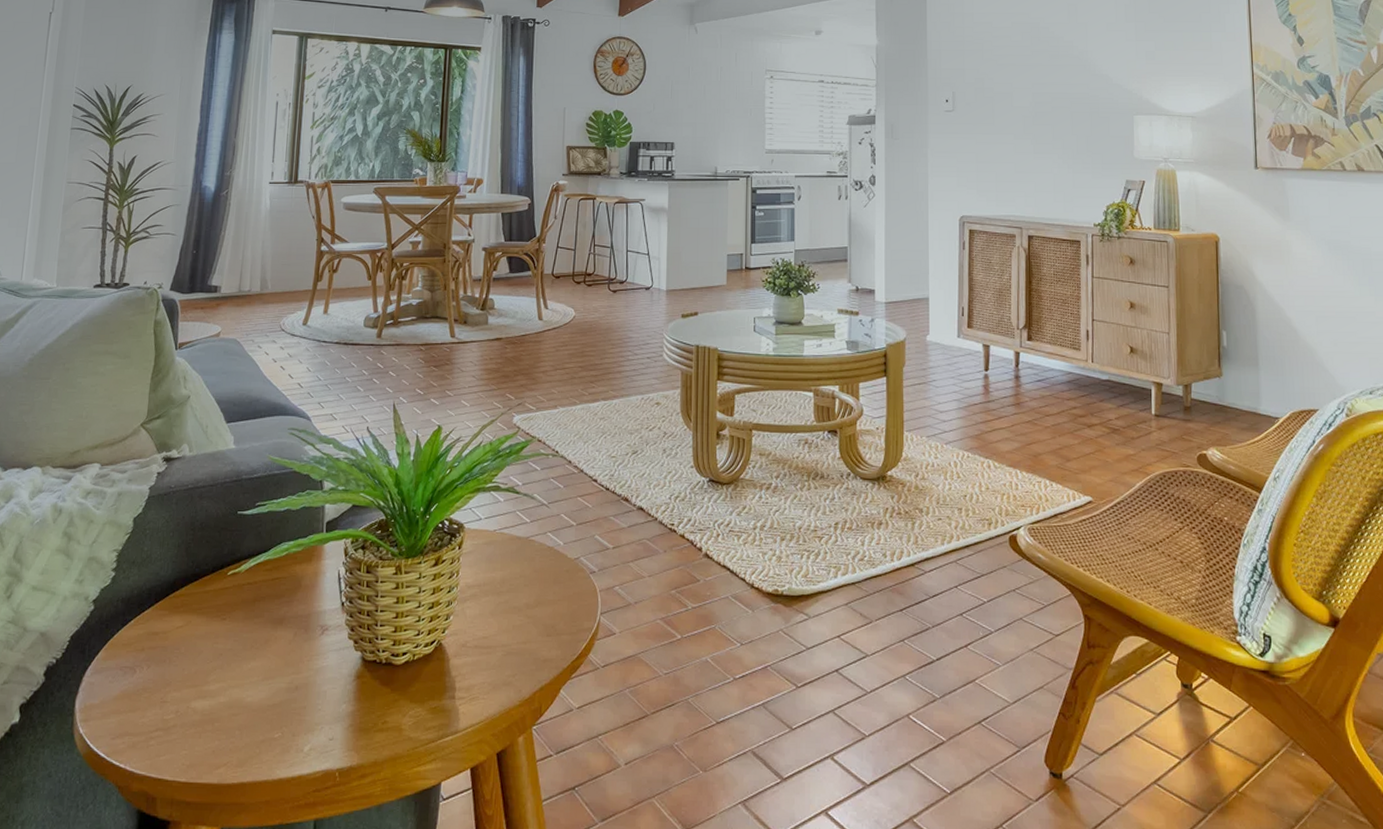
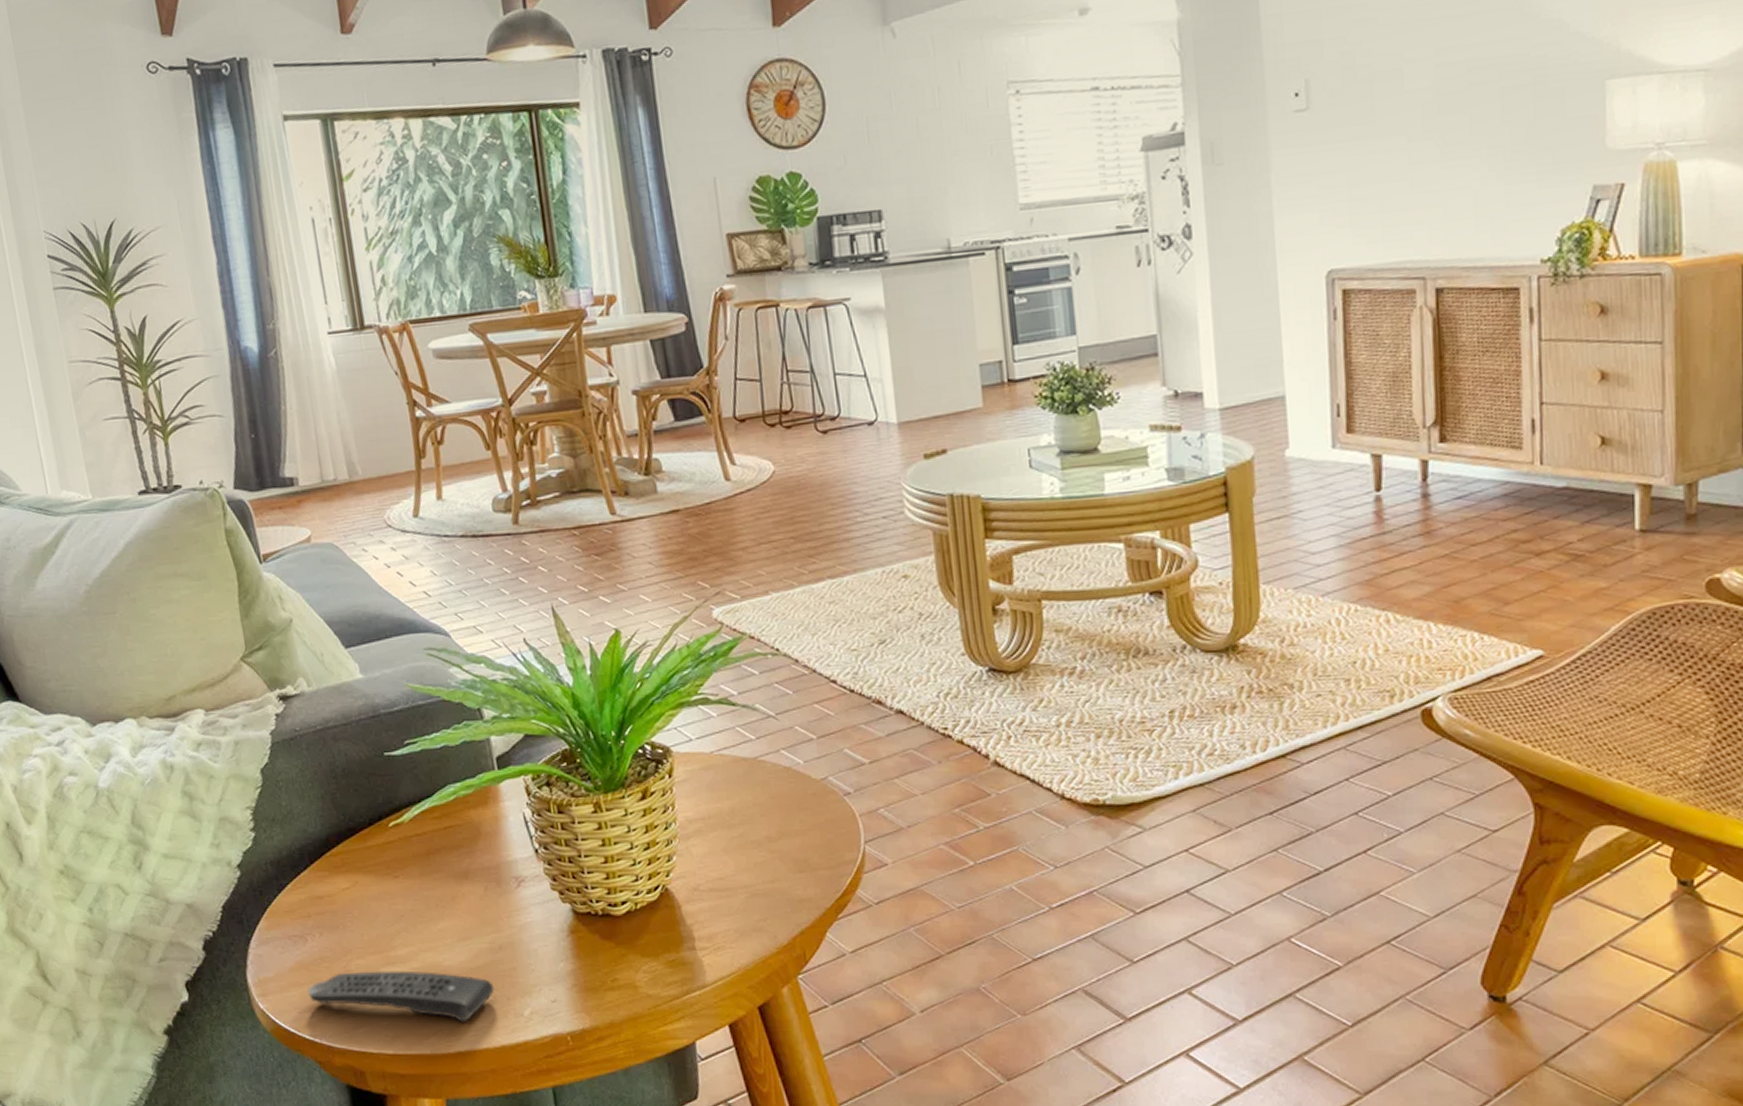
remote control: none [124,702,284,754] -> present [307,970,495,1022]

